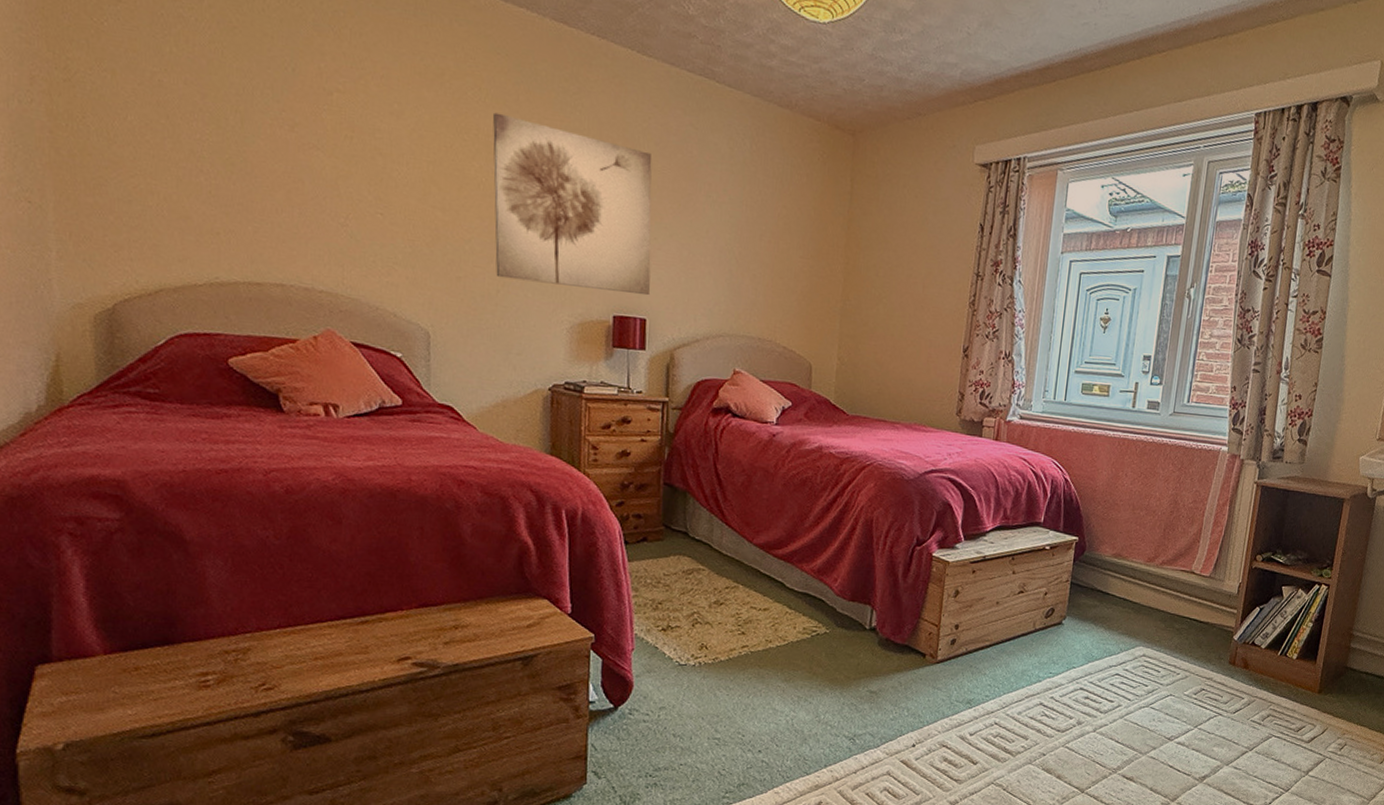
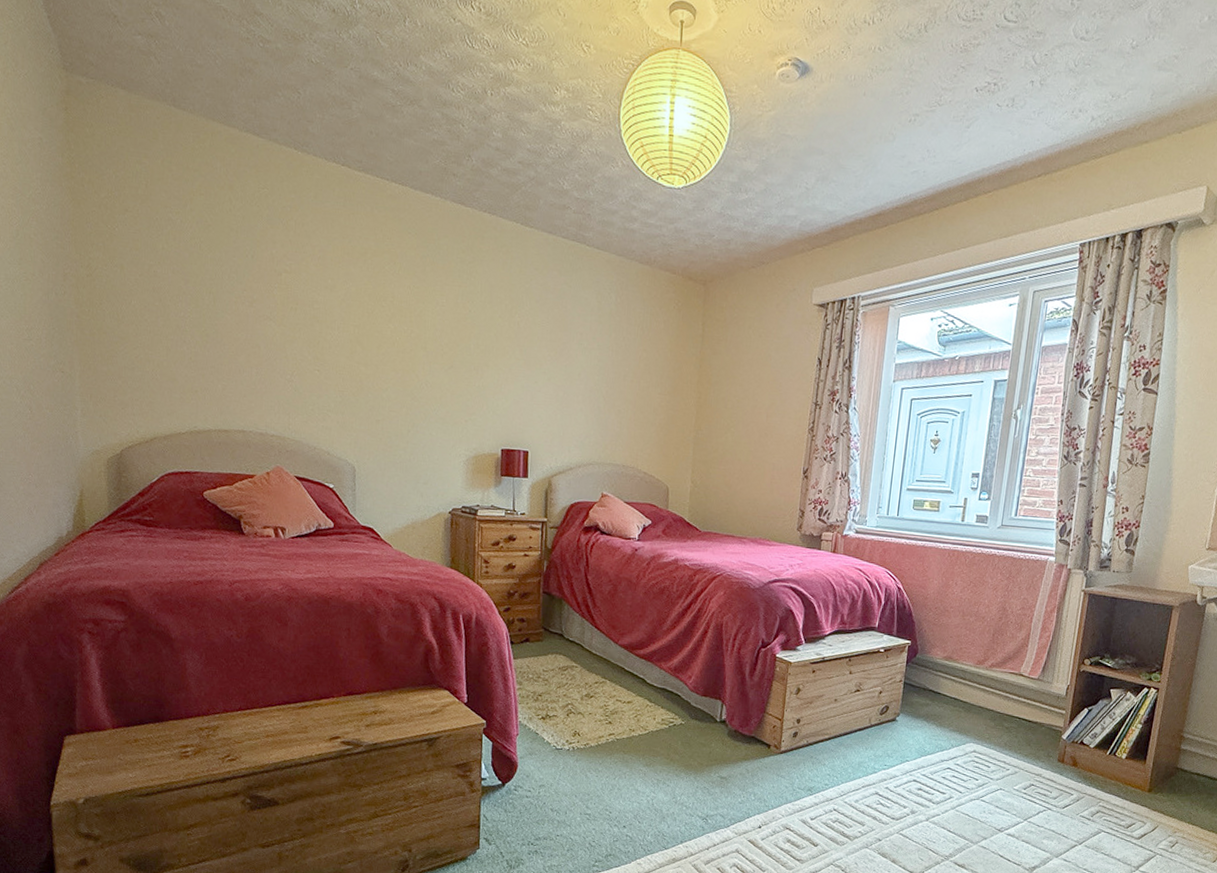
wall art: present [493,112,652,296] -> none [405,282,534,431]

